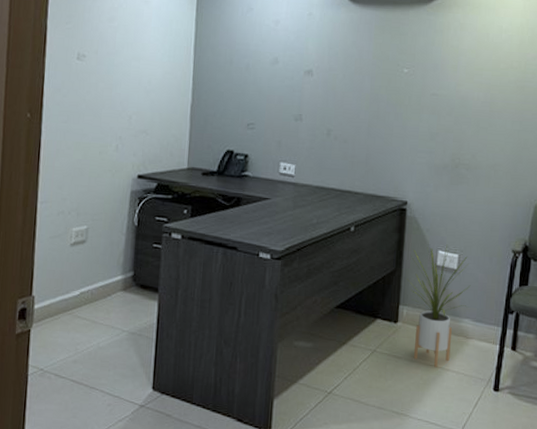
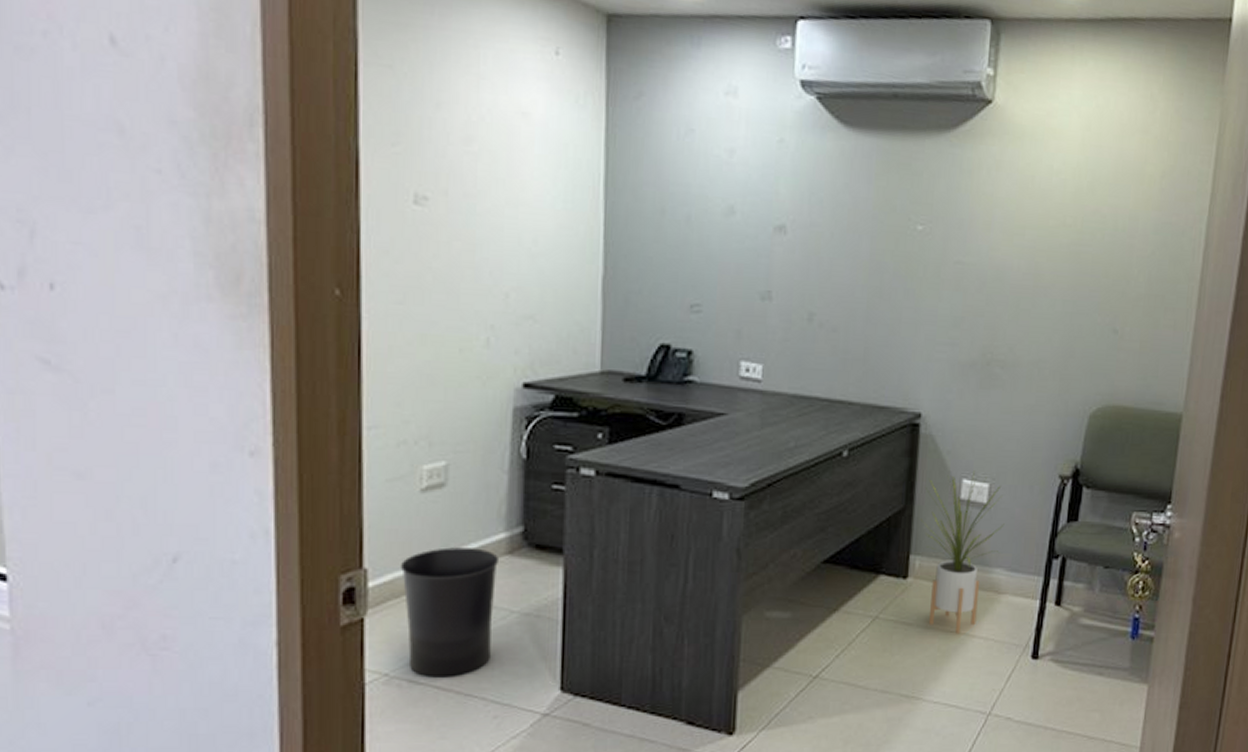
waste bin: none [54,284,116,374] -> present [400,547,498,678]

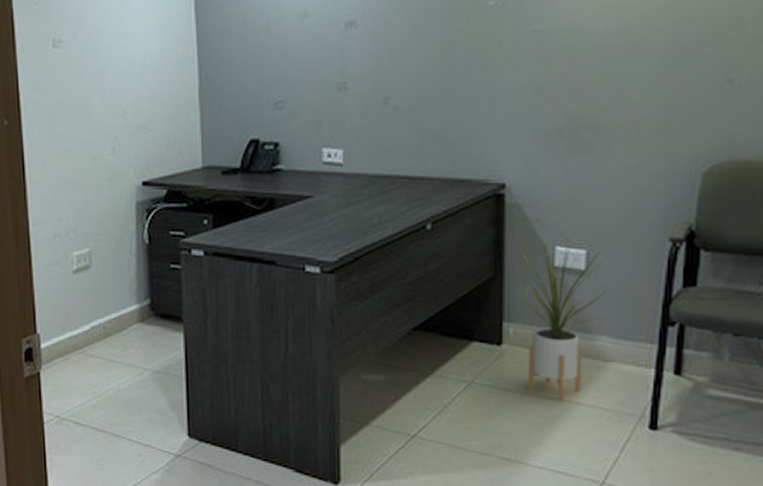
waste bin: present [400,547,498,678] -> none [62,317,133,421]

